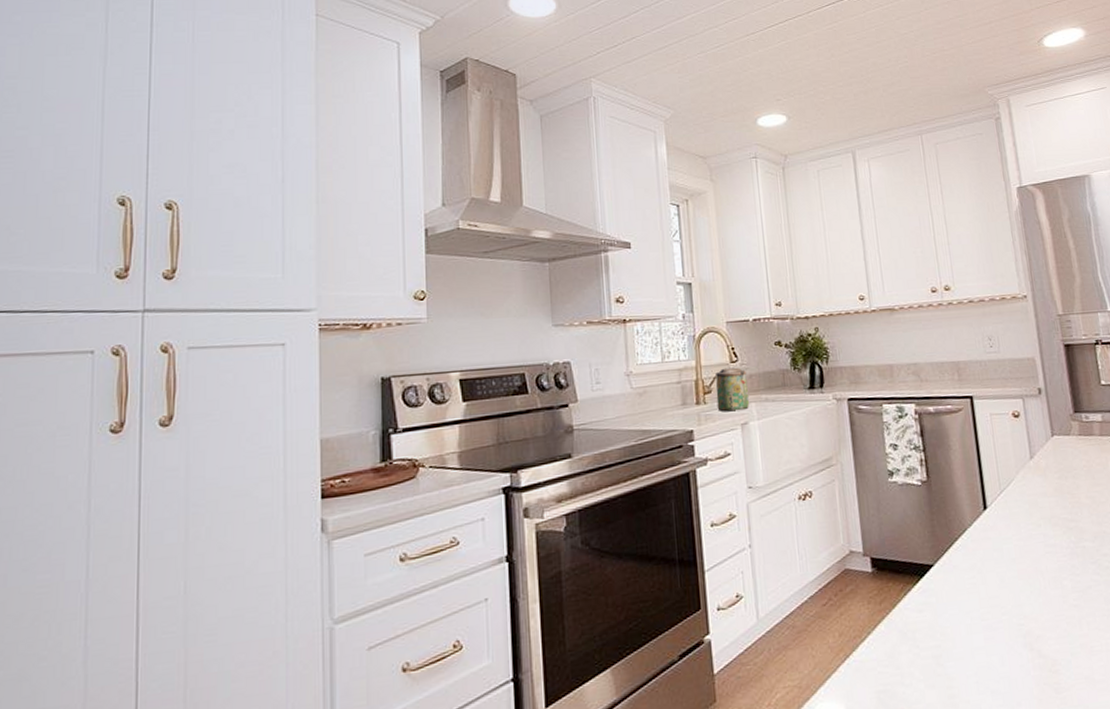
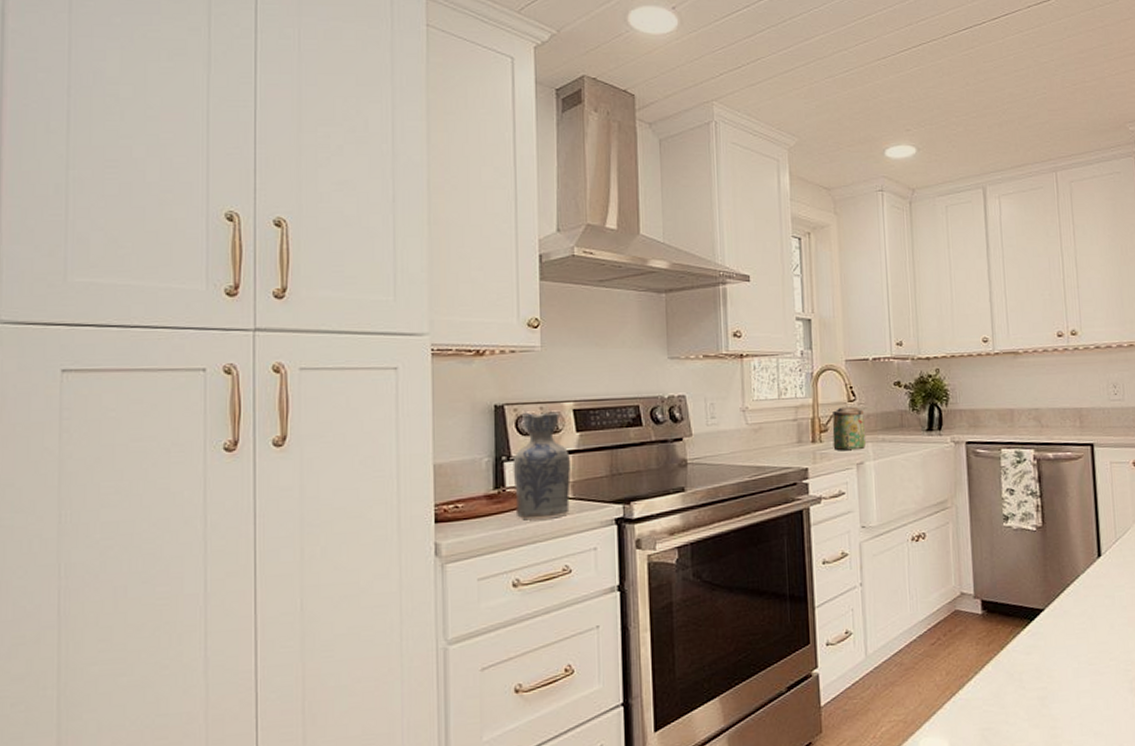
ceramic jug: none [399,382,458,493] -> present [513,412,572,520]

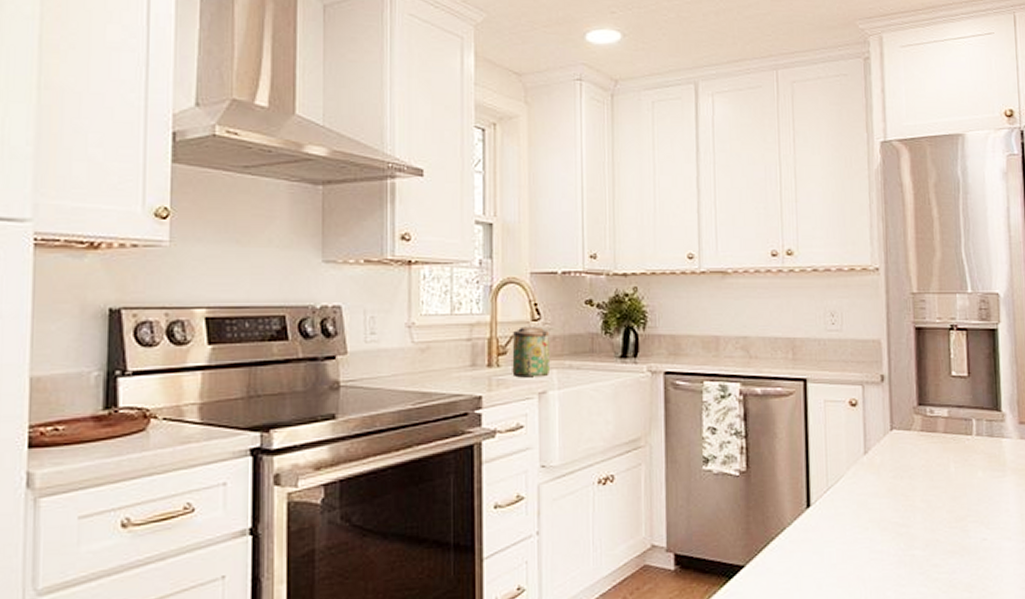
ceramic jug: present [513,412,572,520] -> none [128,319,200,448]

